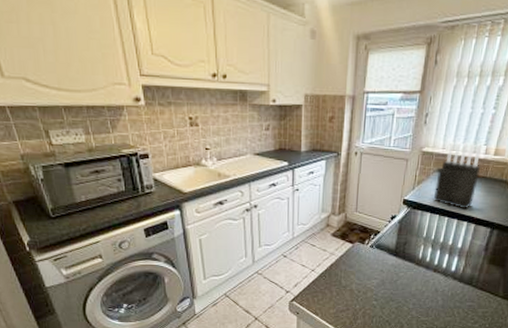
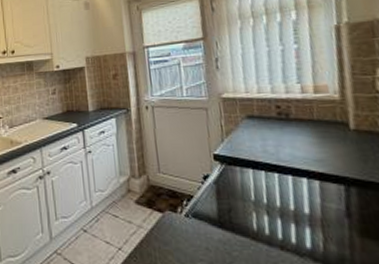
knife block: present [433,142,483,209] -> none [248,83,306,162]

